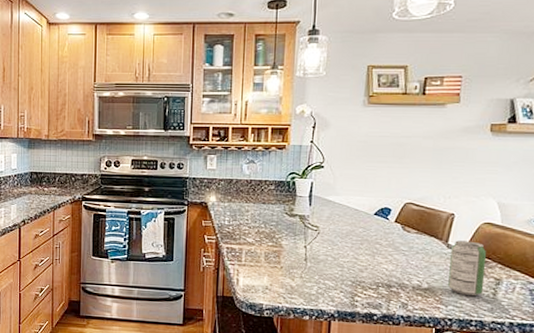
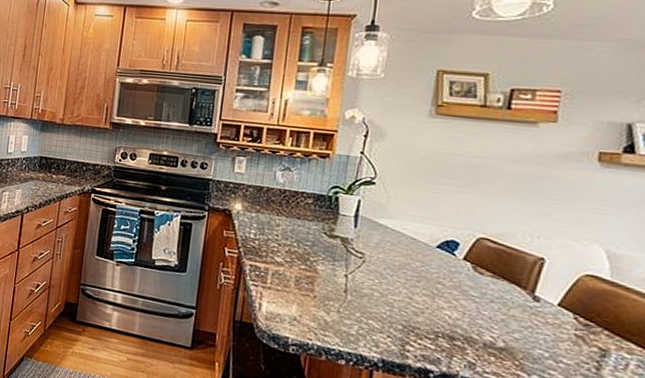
beverage can: present [448,240,487,297] -> none [532,292,589,368]

